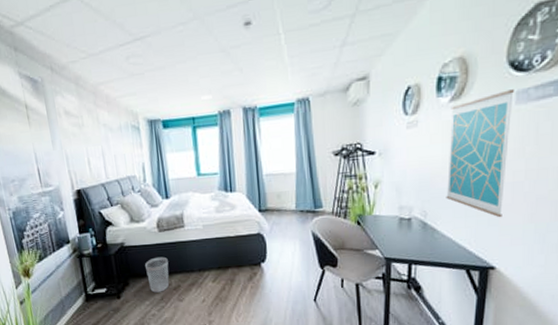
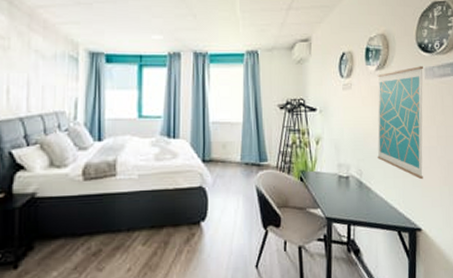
wastebasket: present [145,256,170,293] -> none [60,212,90,260]

